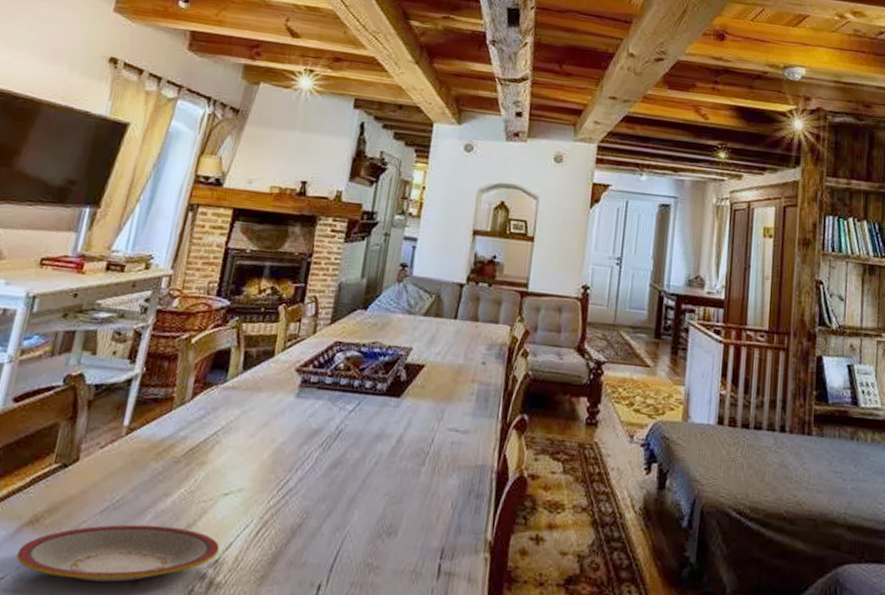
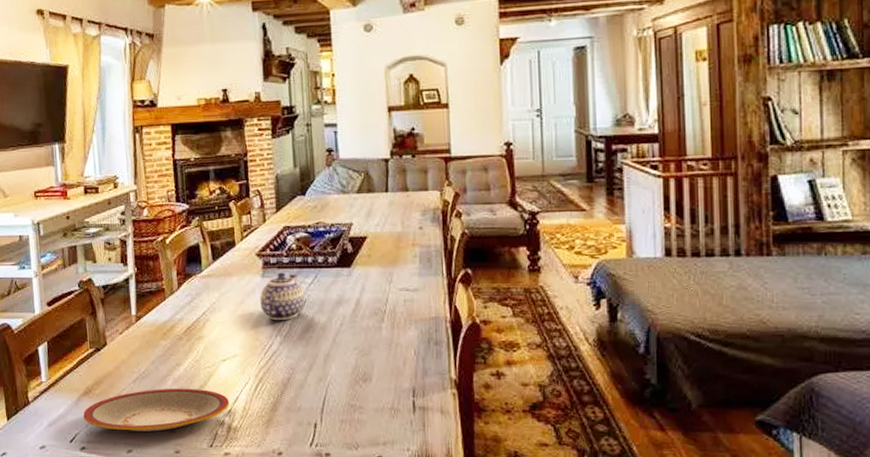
teapot: none [286,393,342,452] -> present [260,272,305,320]

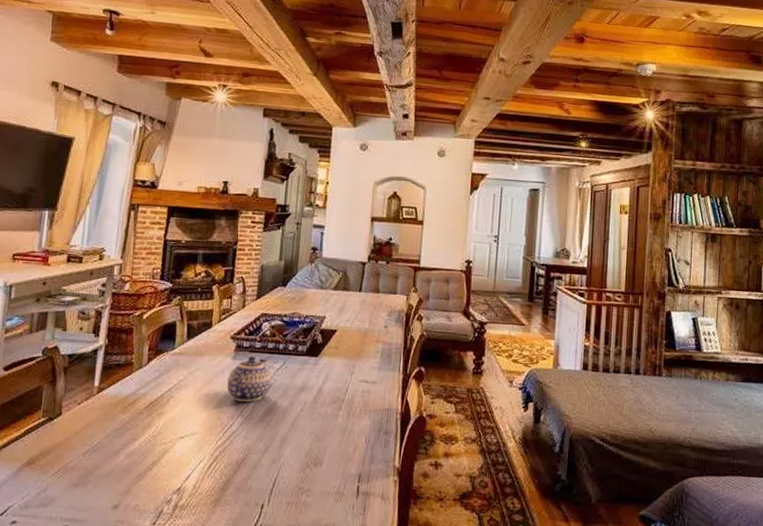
plate: present [83,388,230,432] -> none [20,462,180,507]

